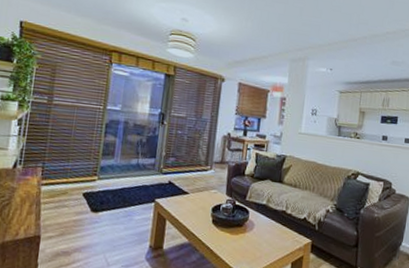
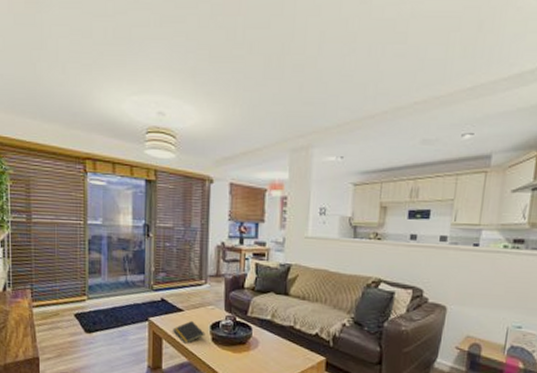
notepad: none [177,202,207,225] -> present [173,320,205,344]

